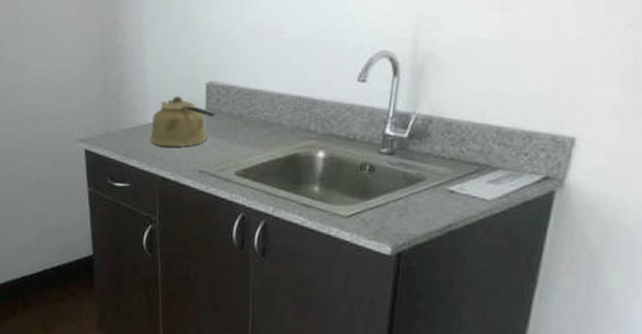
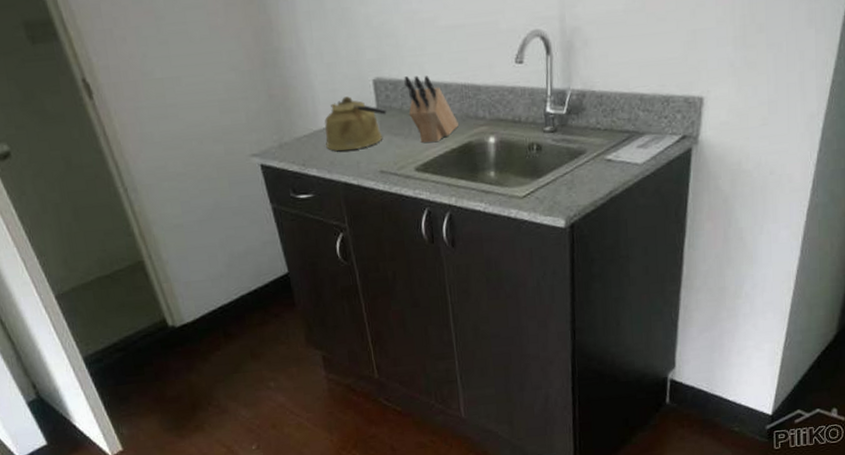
knife block: none [237,83,287,150] -> present [404,75,458,143]

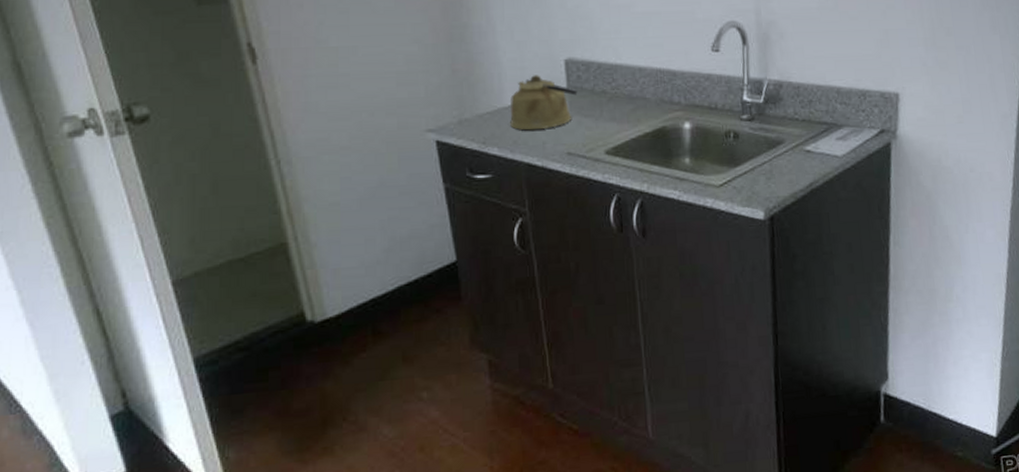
knife block: present [404,75,458,143] -> none [597,58,652,126]

